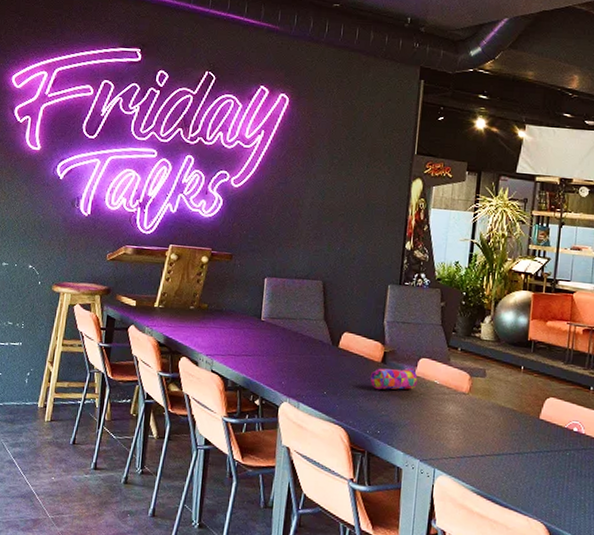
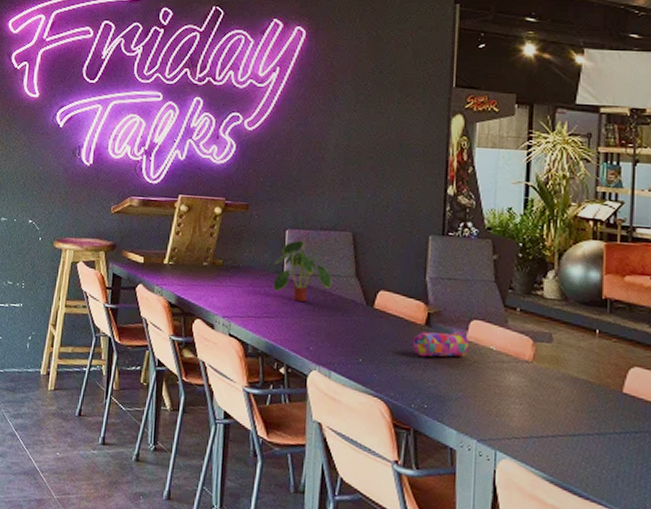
plant: none [251,287,304,342] -> present [273,240,332,301]

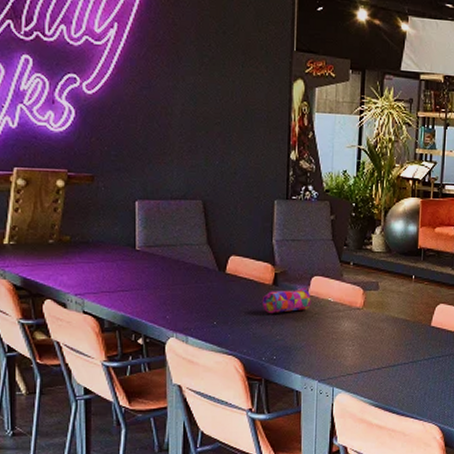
plant: present [273,240,332,301] -> none [125,211,185,272]

